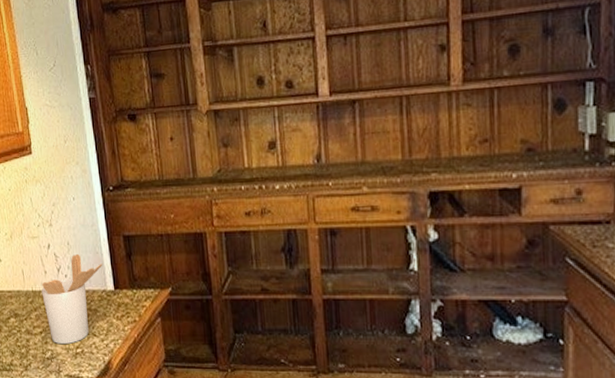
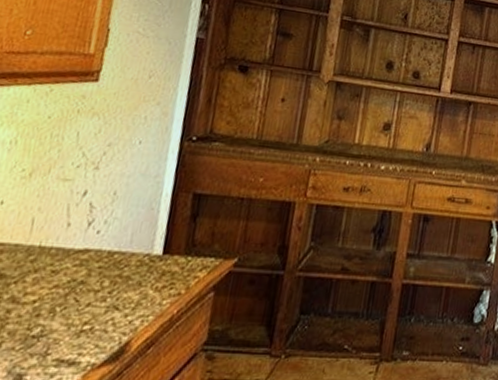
utensil holder: present [41,253,103,345] -> none [48,206,156,319]

